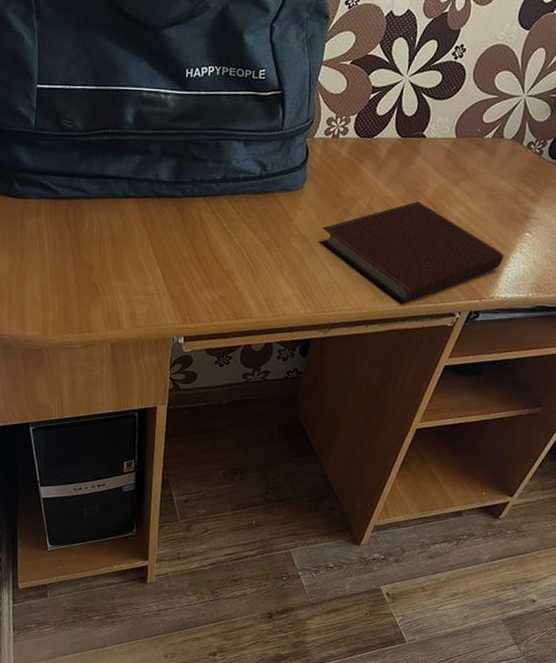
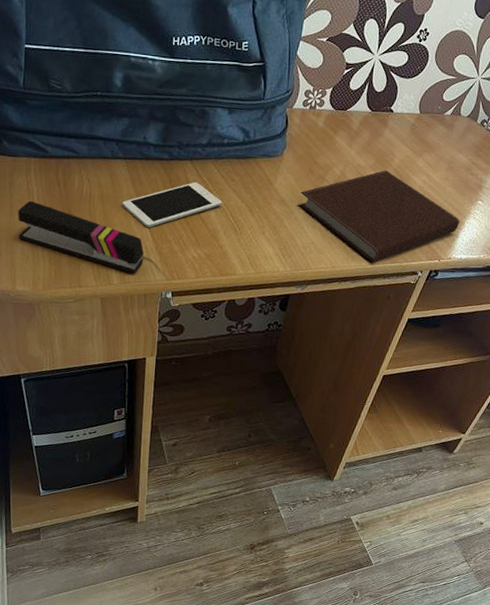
stapler: none [28,243,155,318] -> present [18,200,144,274]
cell phone: none [133,219,238,269] -> present [122,181,223,228]

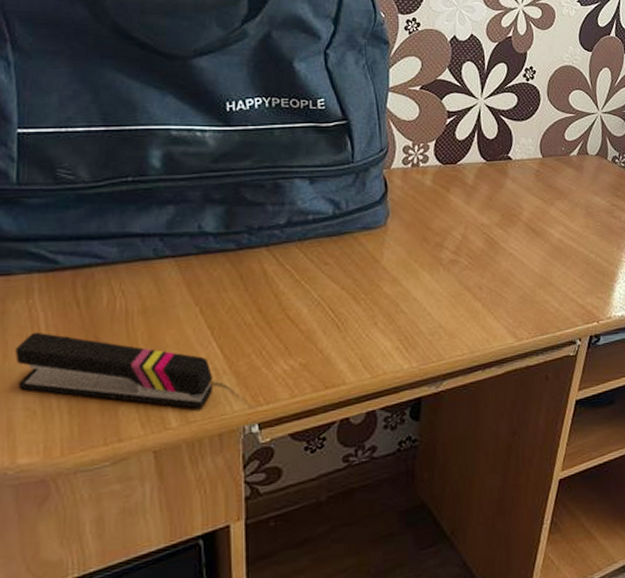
cell phone: present [122,181,223,228] -> none [175,272,316,343]
notebook: present [297,170,460,265] -> none [414,226,613,341]

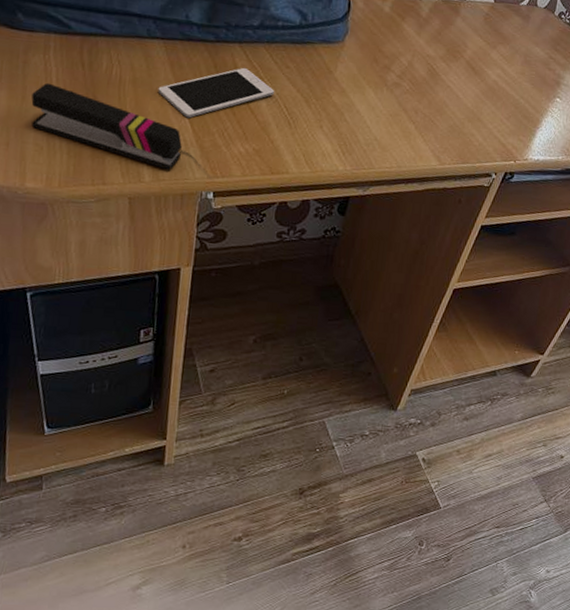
cell phone: none [175,272,316,343] -> present [158,67,275,118]

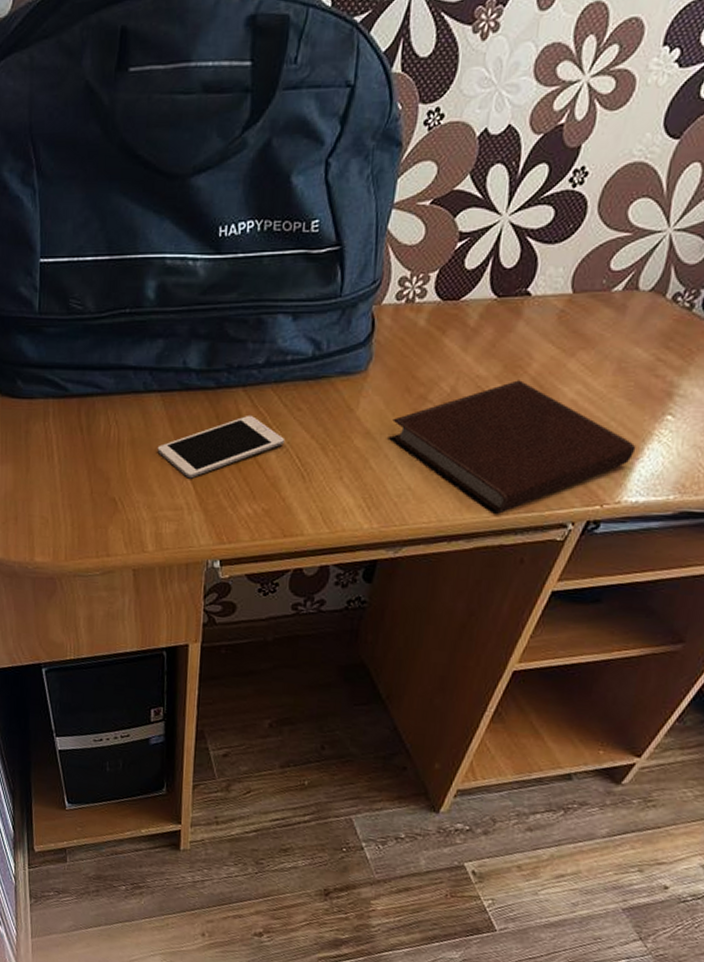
stapler: present [31,82,182,170] -> none [35,451,185,538]
notebook: none [359,61,537,165] -> present [387,380,636,516]

